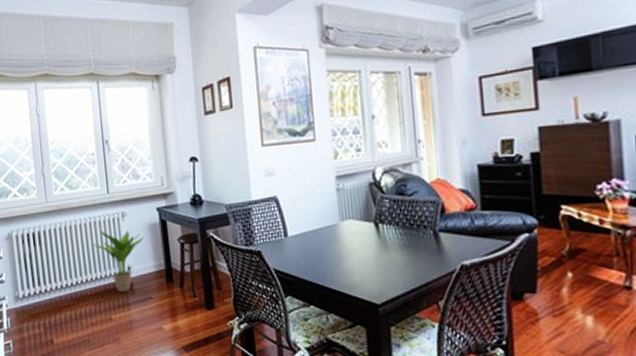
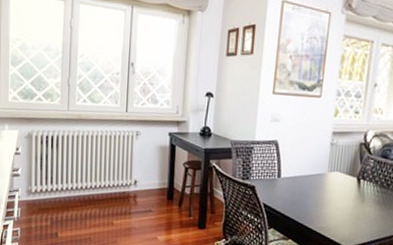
potted plant: present [93,230,144,292] -> none [106,145,153,202]

